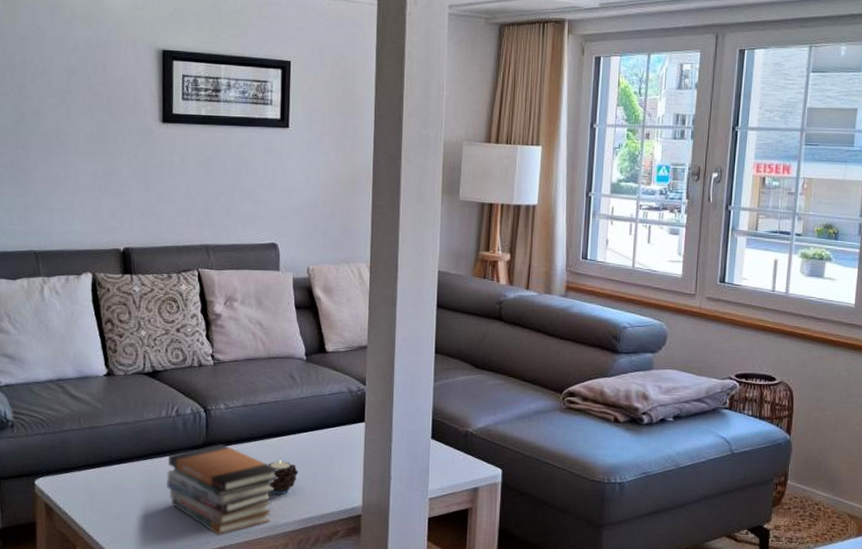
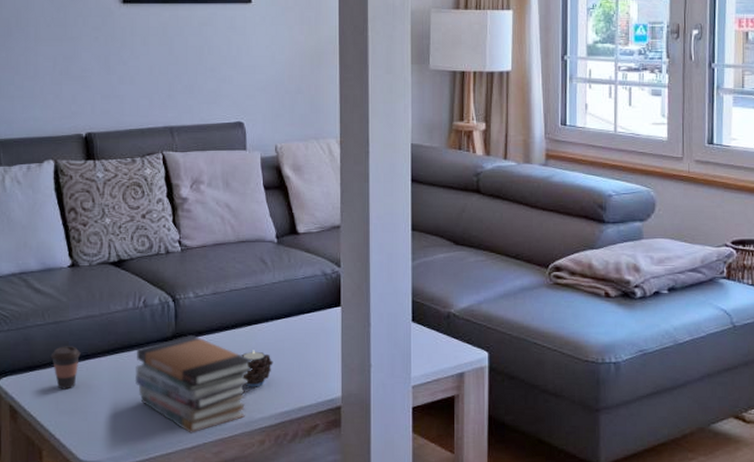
coffee cup: none [85,450,115,491] -> present [50,346,81,390]

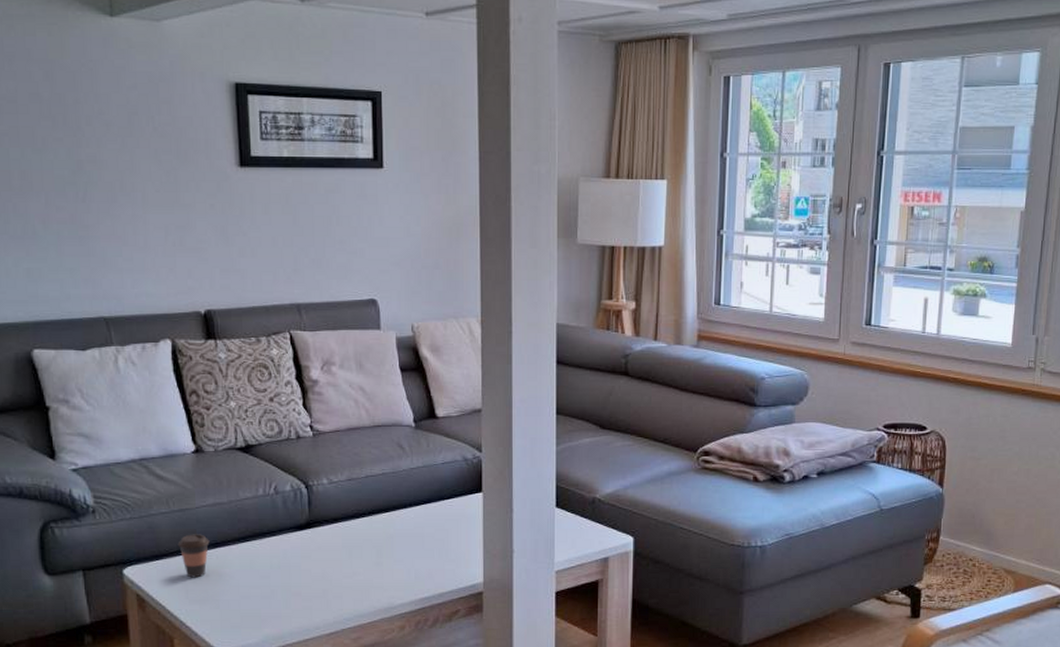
book stack: present [134,334,252,434] -> none [268,521,391,620]
candle: present [241,350,273,387] -> none [379,536,413,574]

